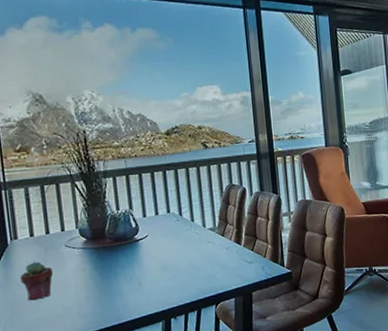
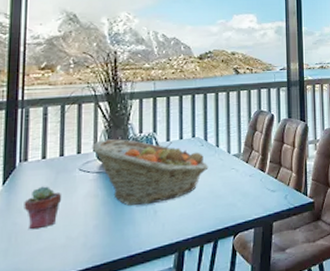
fruit basket: none [74,216,186,278] -> present [92,139,209,206]

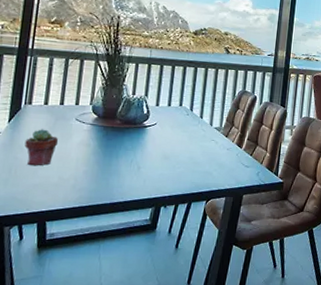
fruit basket: present [92,139,209,206] -> none [89,96,191,161]

